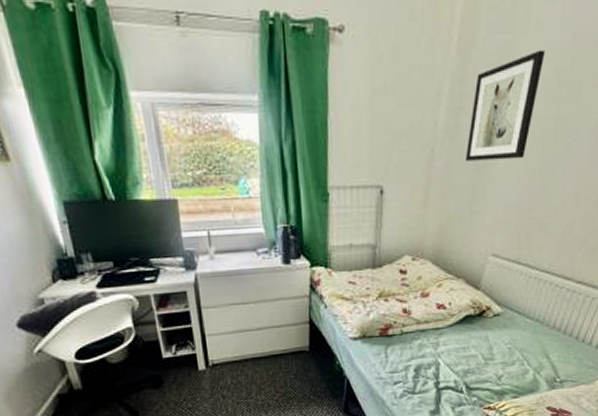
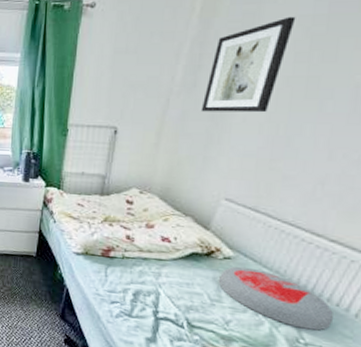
cushion: none [490,320,580,369] -> present [218,266,333,331]

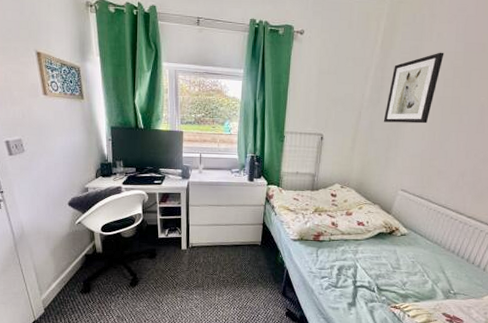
cushion: present [218,266,333,331] -> none [397,240,471,283]

